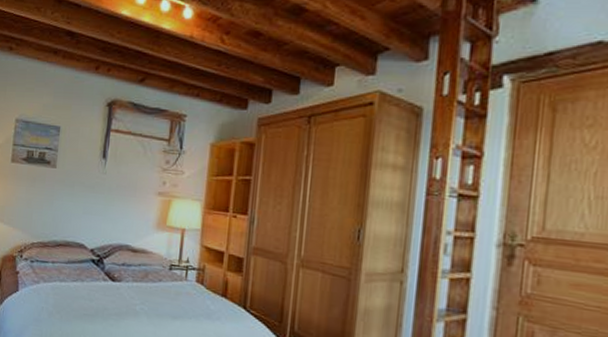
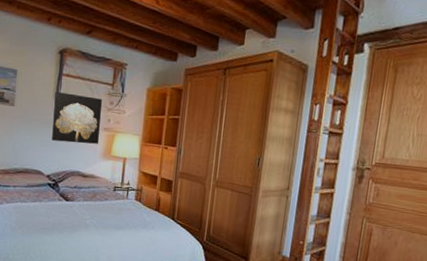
wall art: none [97,150,157,212] -> present [52,92,103,144]

